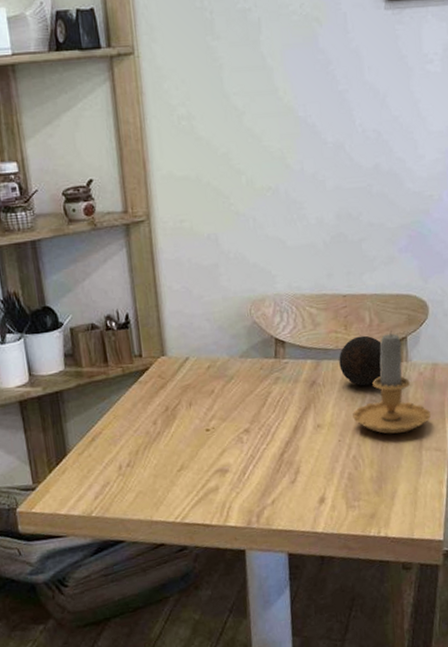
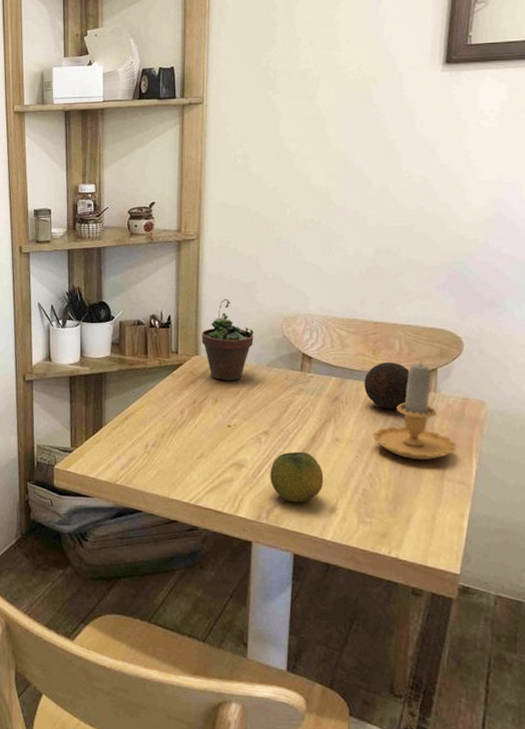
succulent plant: none [165,286,223,381] -> present [201,298,254,381]
fruit: none [255,444,310,501] -> present [270,451,324,503]

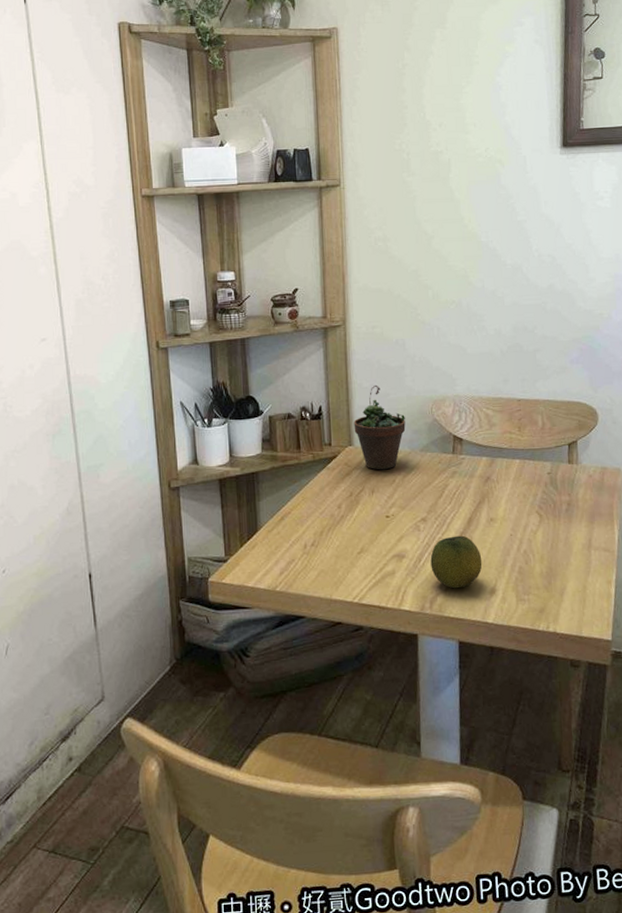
decorative ball: present [364,362,410,409] -> none [512,437,553,485]
candle: present [373,361,456,460] -> none [524,435,600,532]

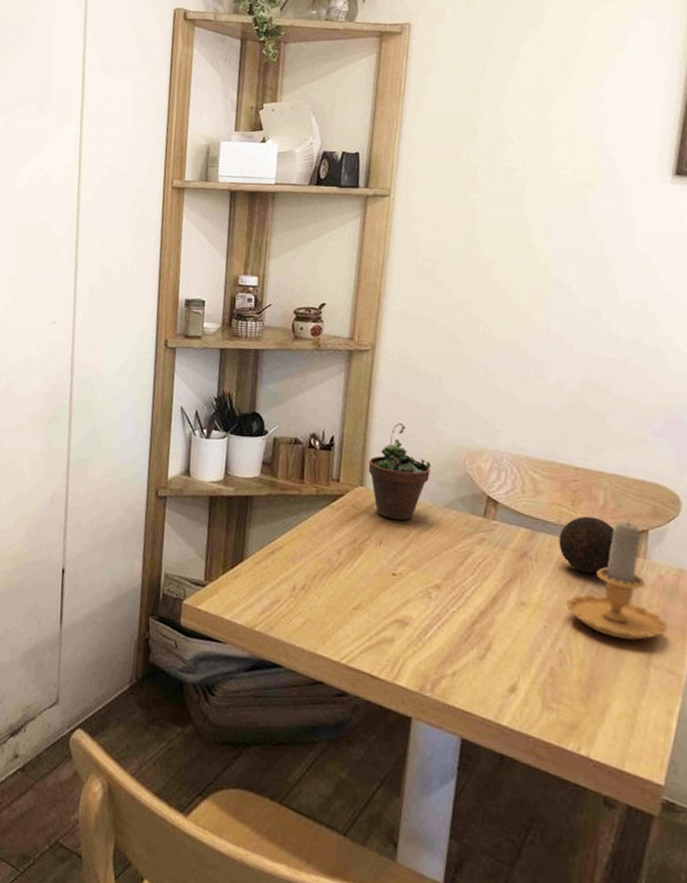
fruit: present [430,535,483,589] -> none [438,613,504,677]
decorative ball: none [512,437,553,485] -> present [559,516,615,574]
candle: none [524,435,600,532] -> present [566,520,667,640]

